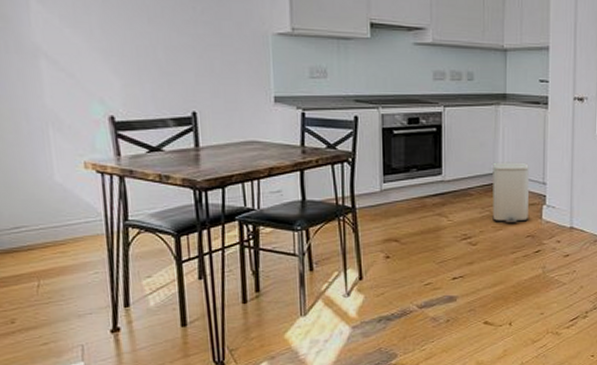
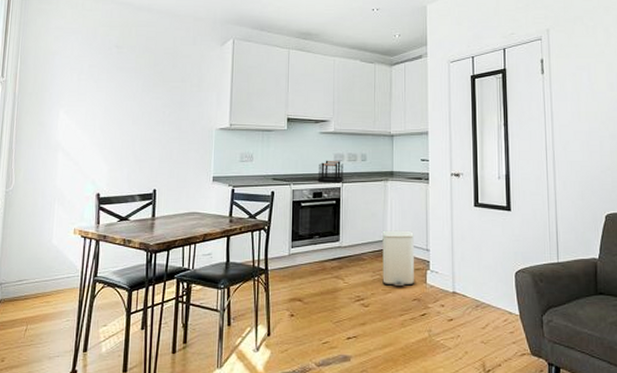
dish rack: none [413,78,445,107] -> present [317,160,343,183]

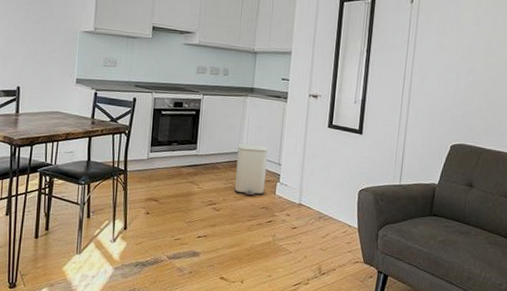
dish rack: present [317,160,343,183] -> none [179,71,205,95]

